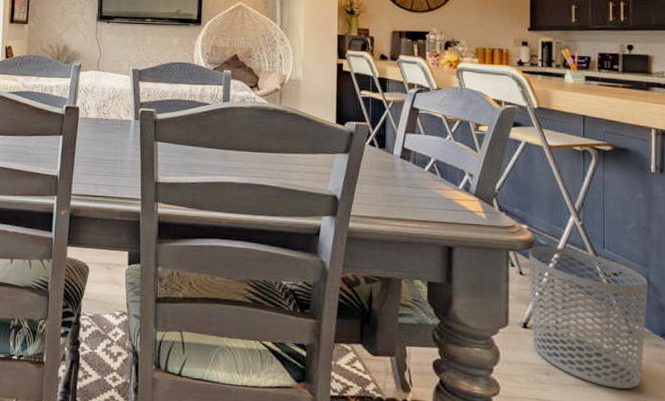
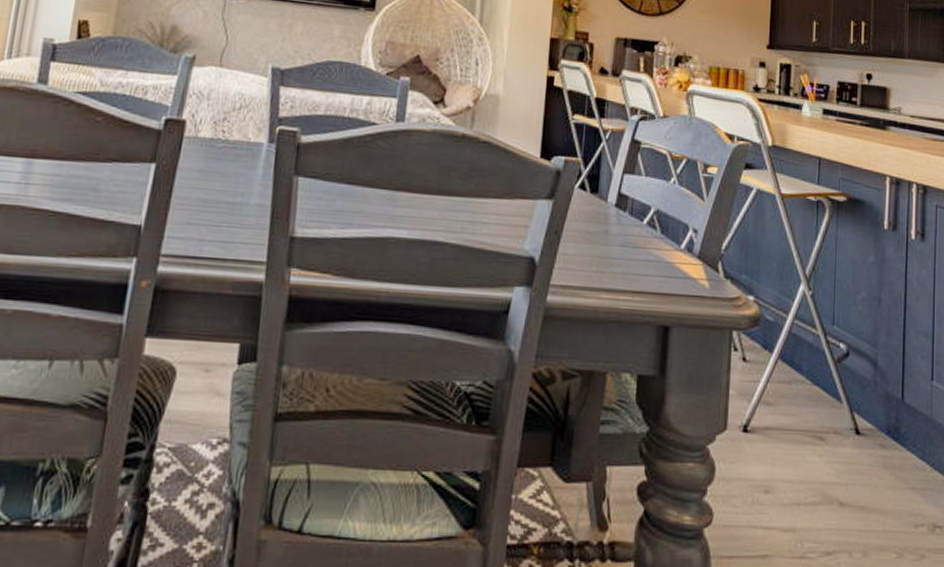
waste bin: present [528,246,648,389] -> none [752,323,876,505]

